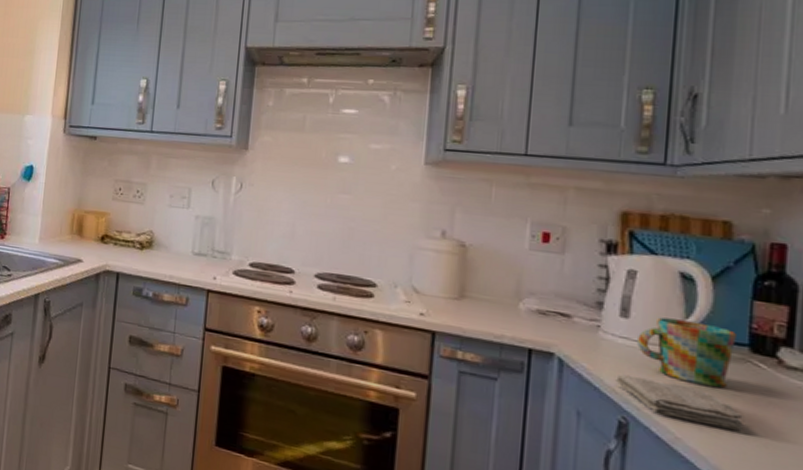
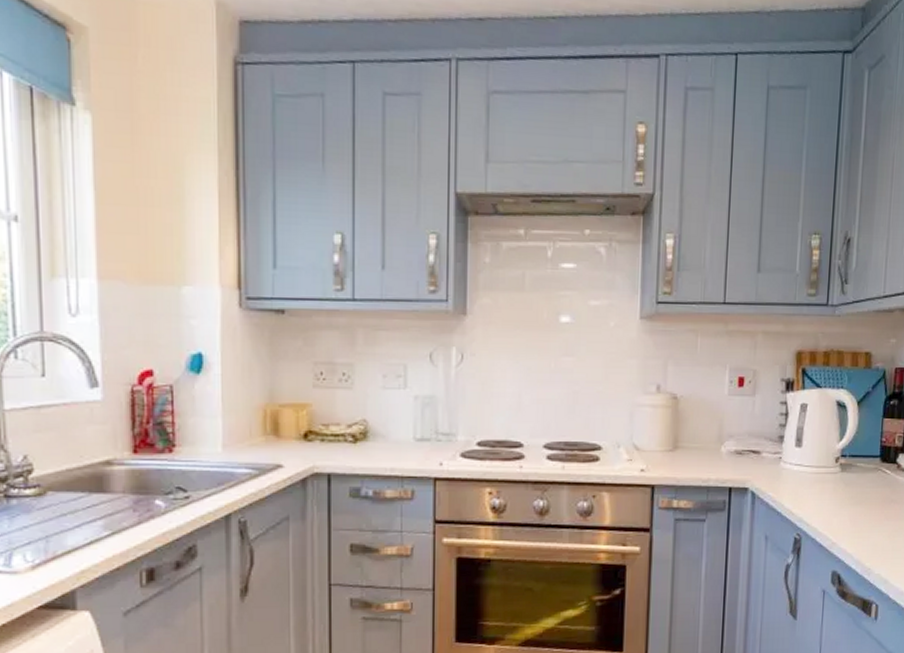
washcloth: present [615,374,745,431] -> none [792,497,876,528]
mug: present [637,317,736,388] -> none [807,443,872,496]

